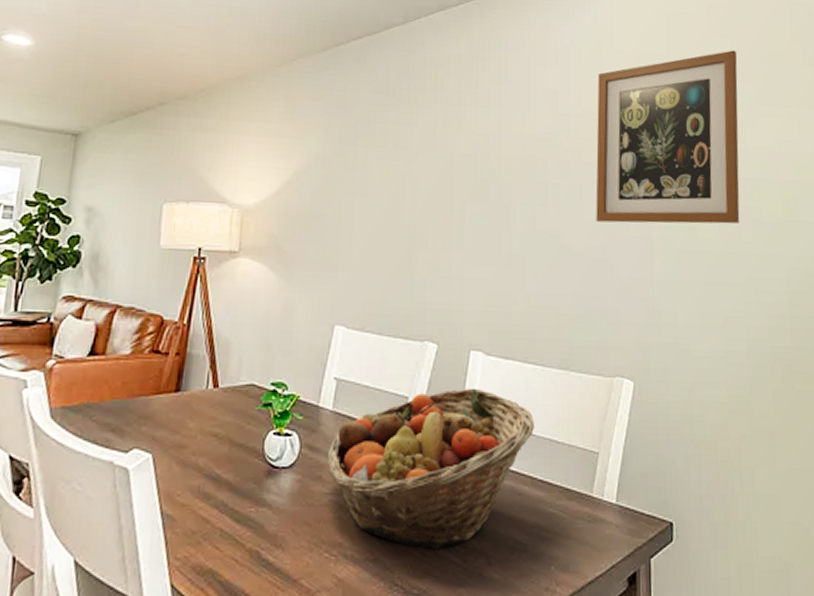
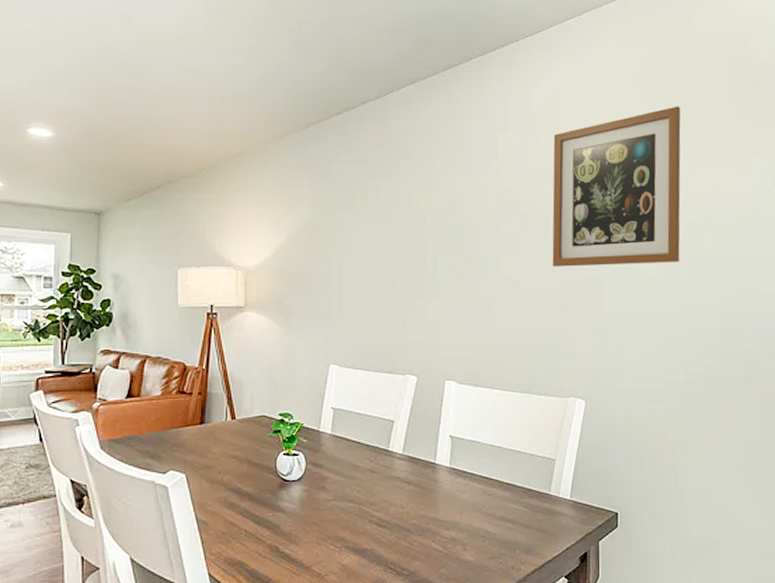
fruit basket: present [328,388,535,551] -> none [329,411,502,541]

